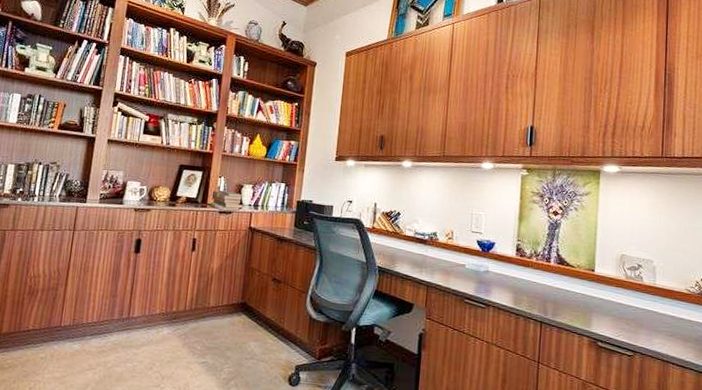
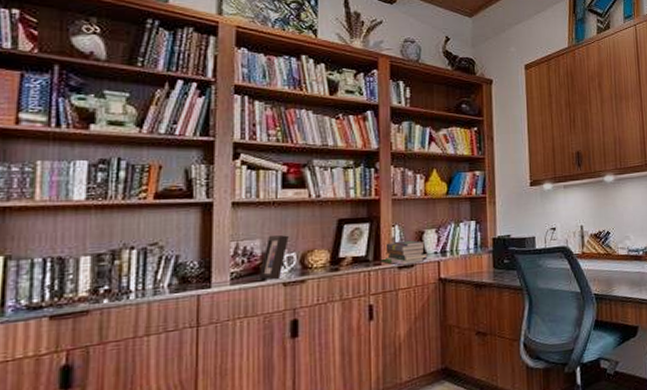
picture frame: none [119,170,143,206] -> present [260,235,289,281]

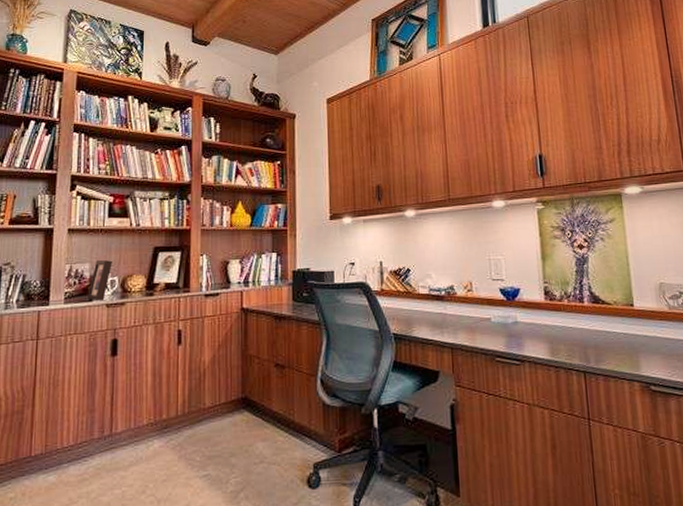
books: present [380,240,426,265] -> none [189,269,230,293]

